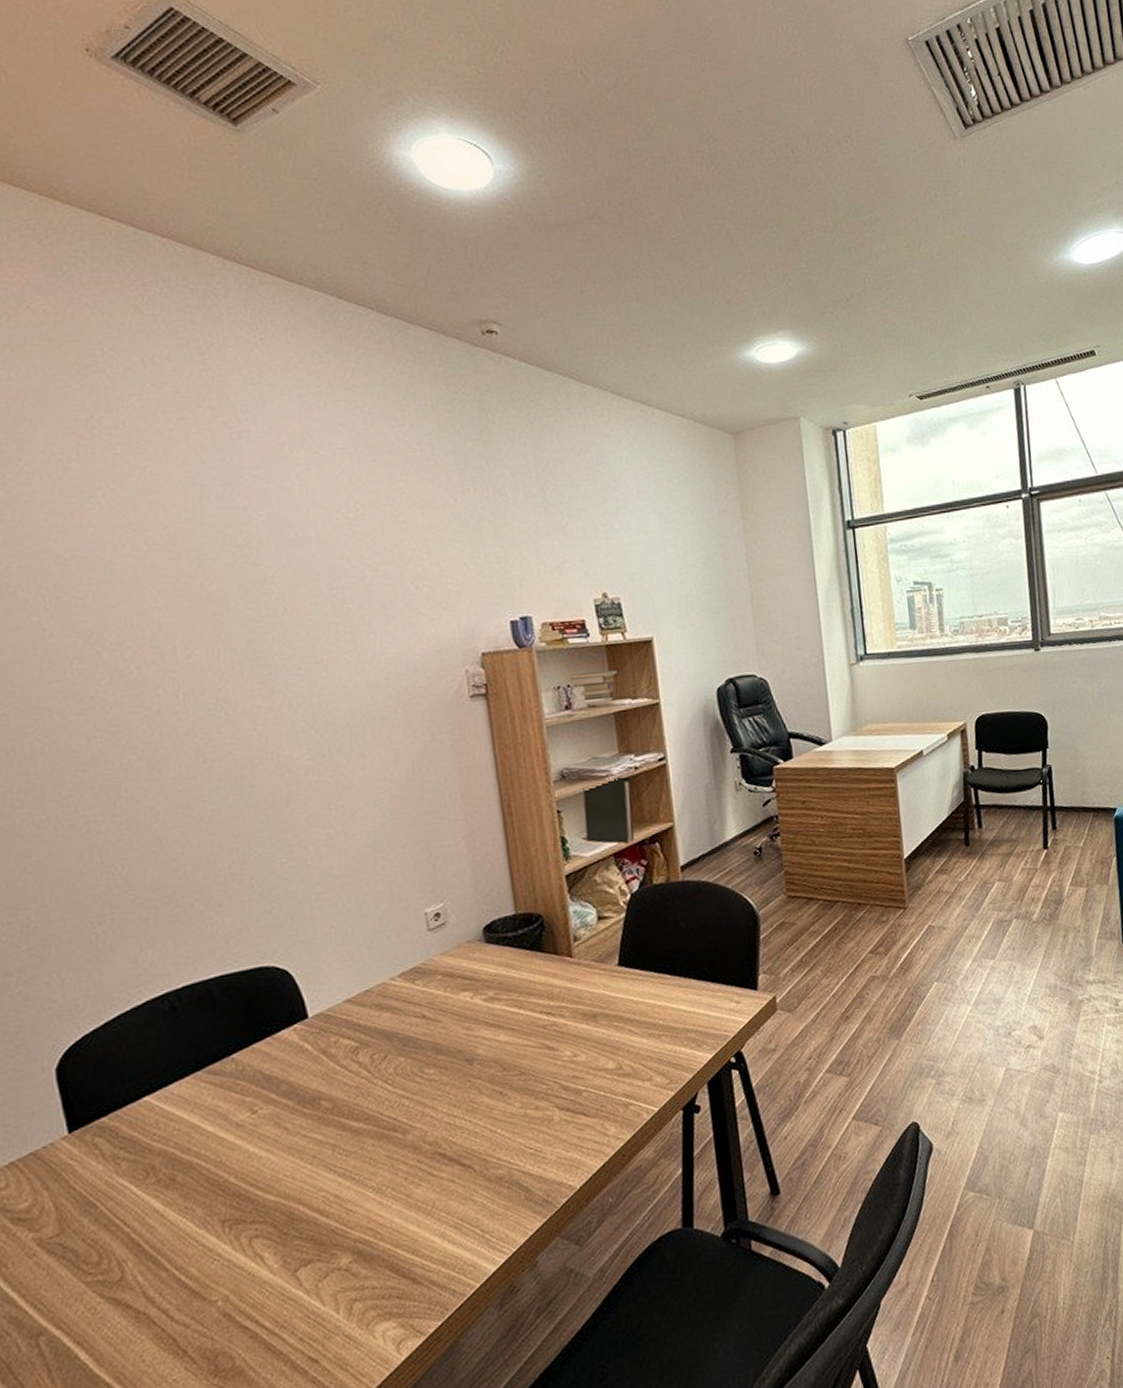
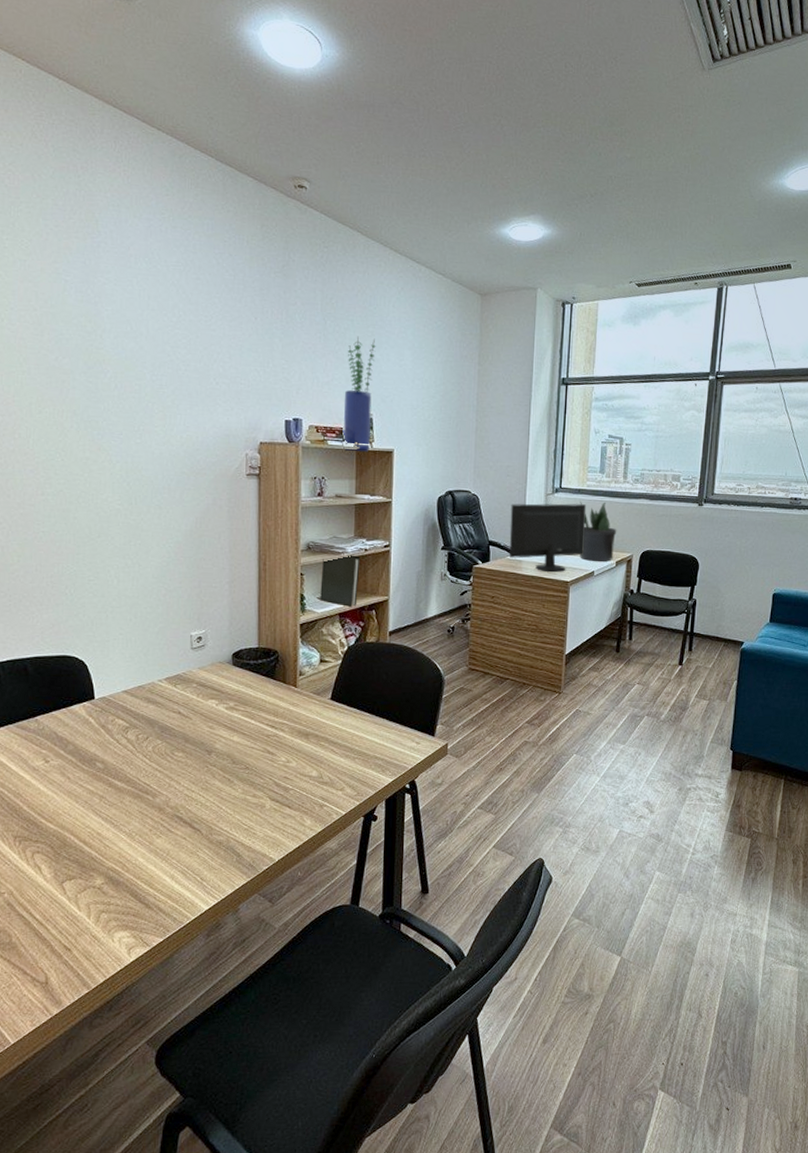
books: present [570,670,618,702] -> none [325,469,362,493]
vase: none [577,504,622,649] -> present [343,336,376,453]
monitor: none [808,670,908,761] -> present [509,503,587,573]
planter: none [892,664,944,739] -> present [580,502,617,562]

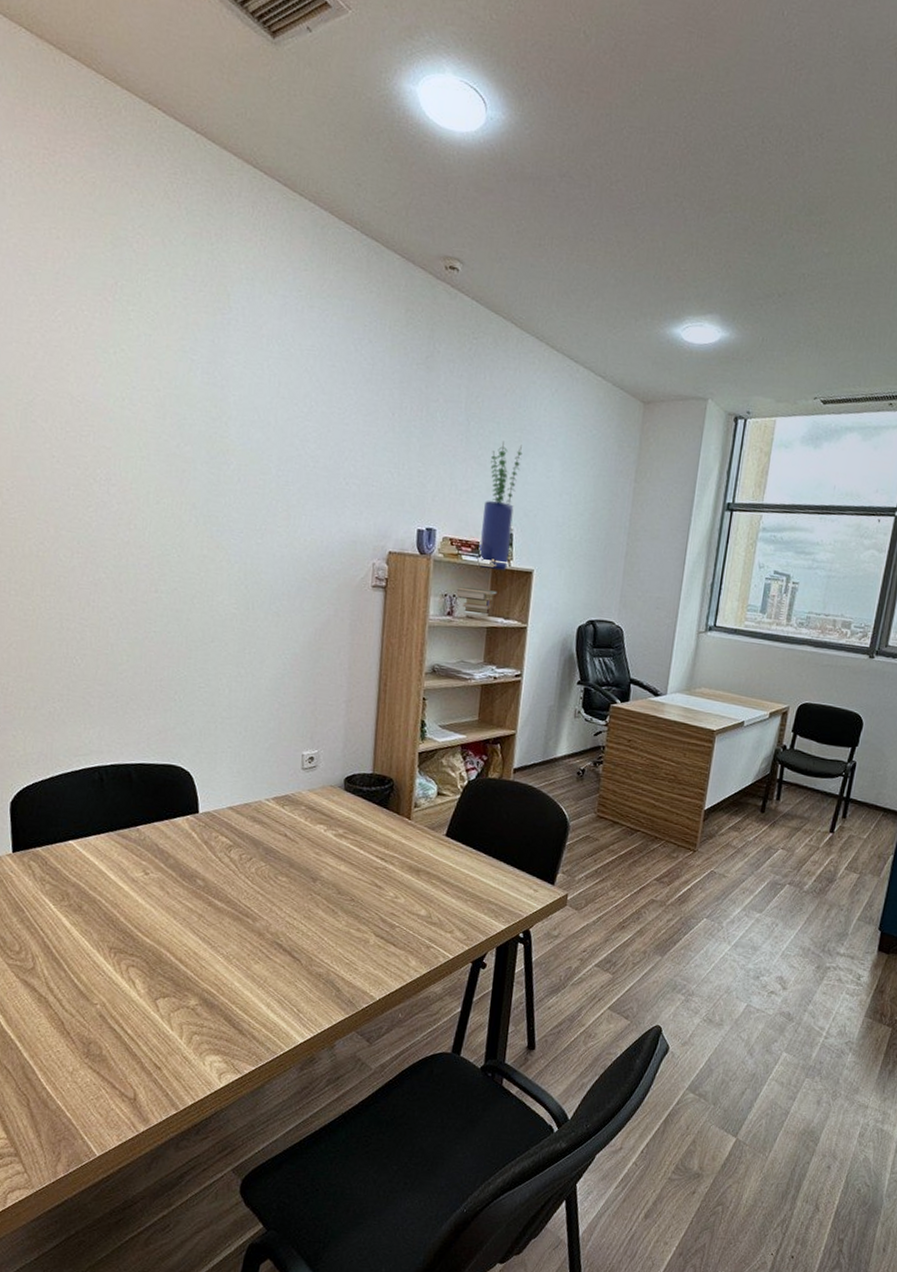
binder: present [320,553,360,607] -> none [442,680,489,738]
books: none [325,469,362,493] -> present [456,587,498,615]
monitor: present [509,503,587,573] -> none [651,639,743,719]
planter: present [580,502,617,562] -> none [729,643,774,712]

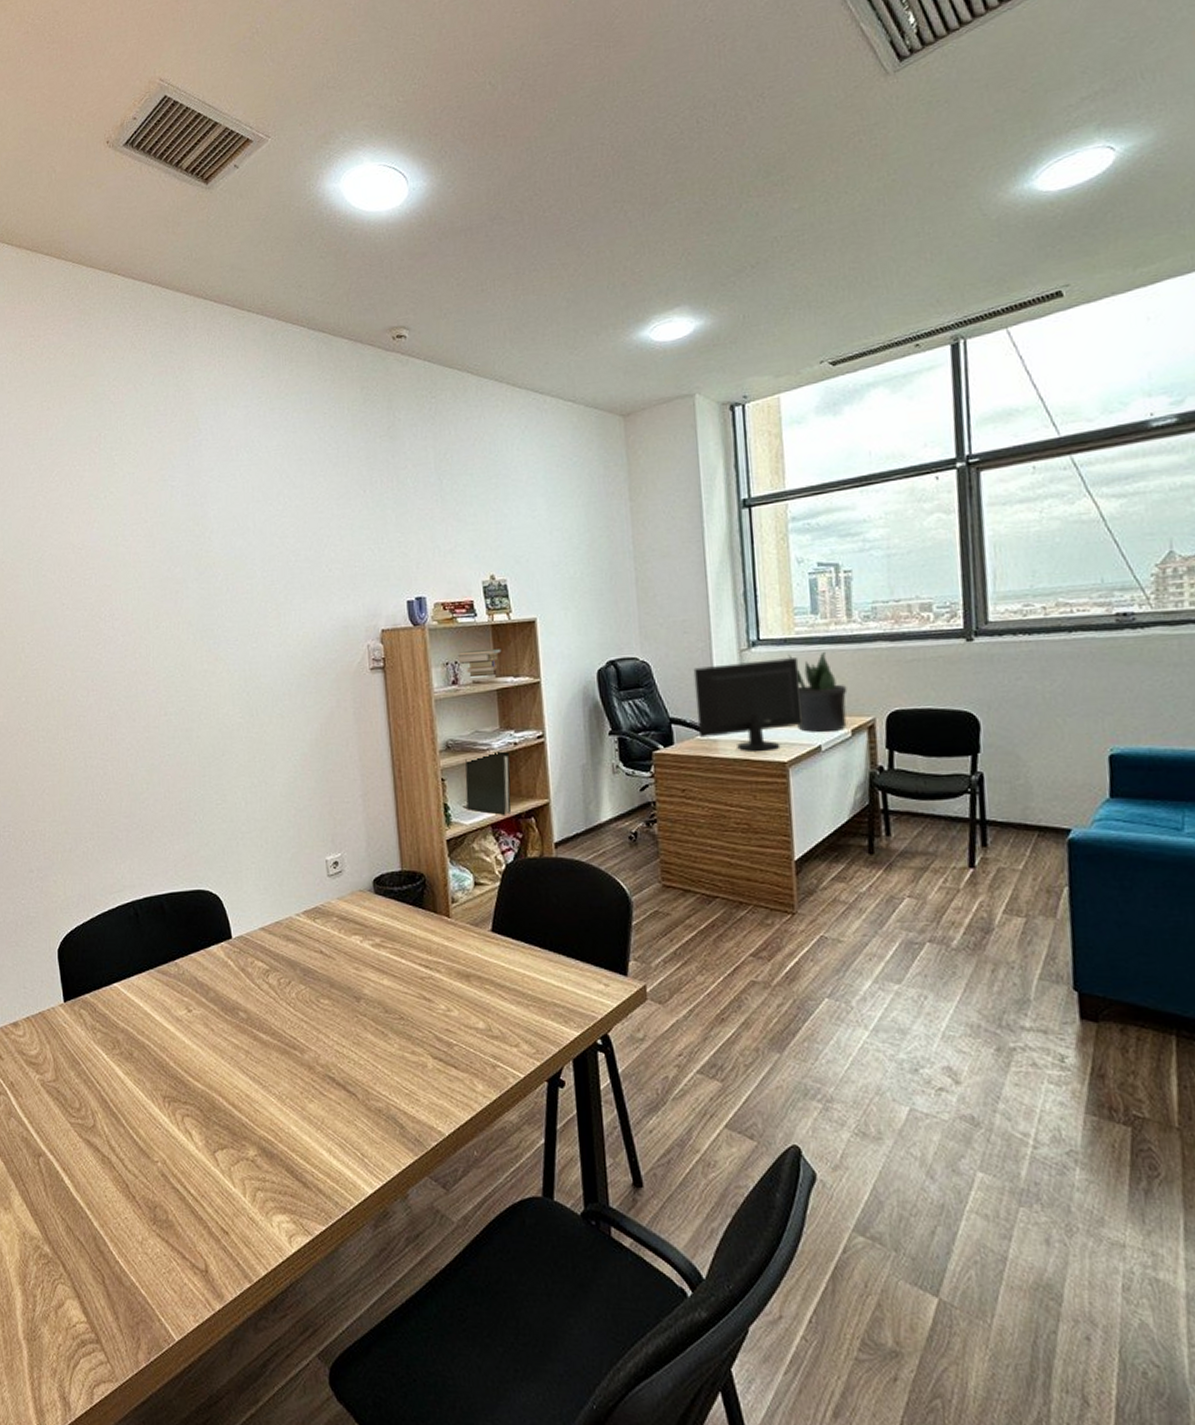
binder: none [442,680,489,738] -> present [465,750,511,815]
vase: present [478,441,523,572] -> none [470,490,507,628]
monitor: none [651,639,743,719] -> present [693,657,804,753]
planter: none [729,643,774,712] -> present [788,652,848,732]

